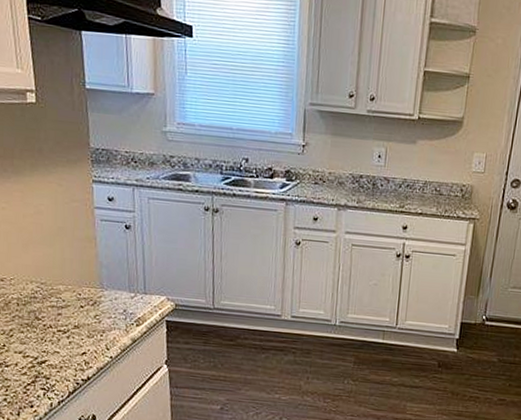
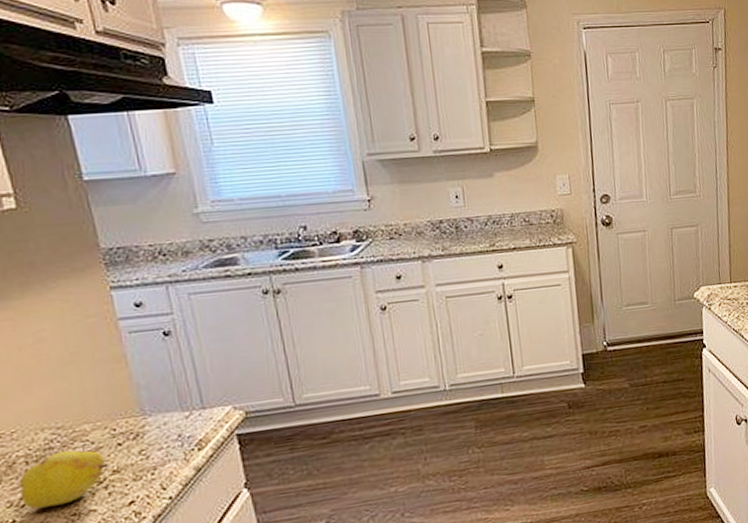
fruit: none [11,301,72,342] -> present [19,450,109,509]

